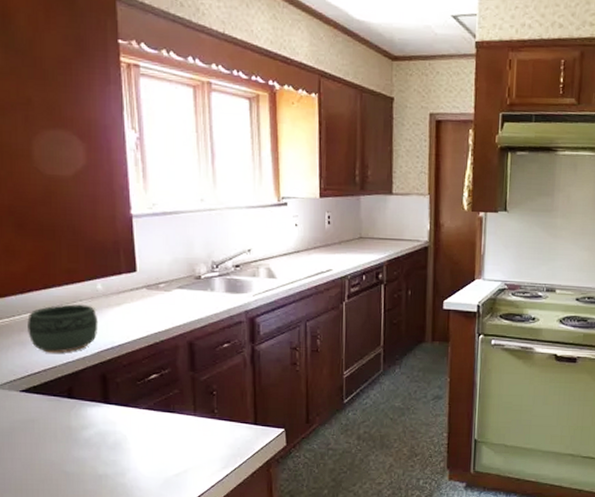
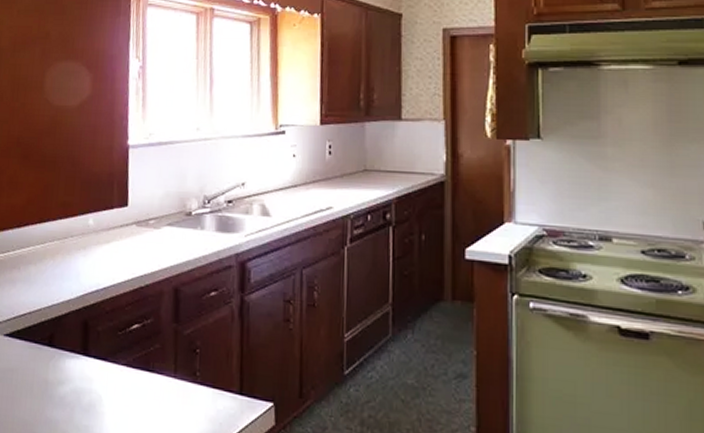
bowl: present [27,304,99,353] -> none [19,240,86,294]

